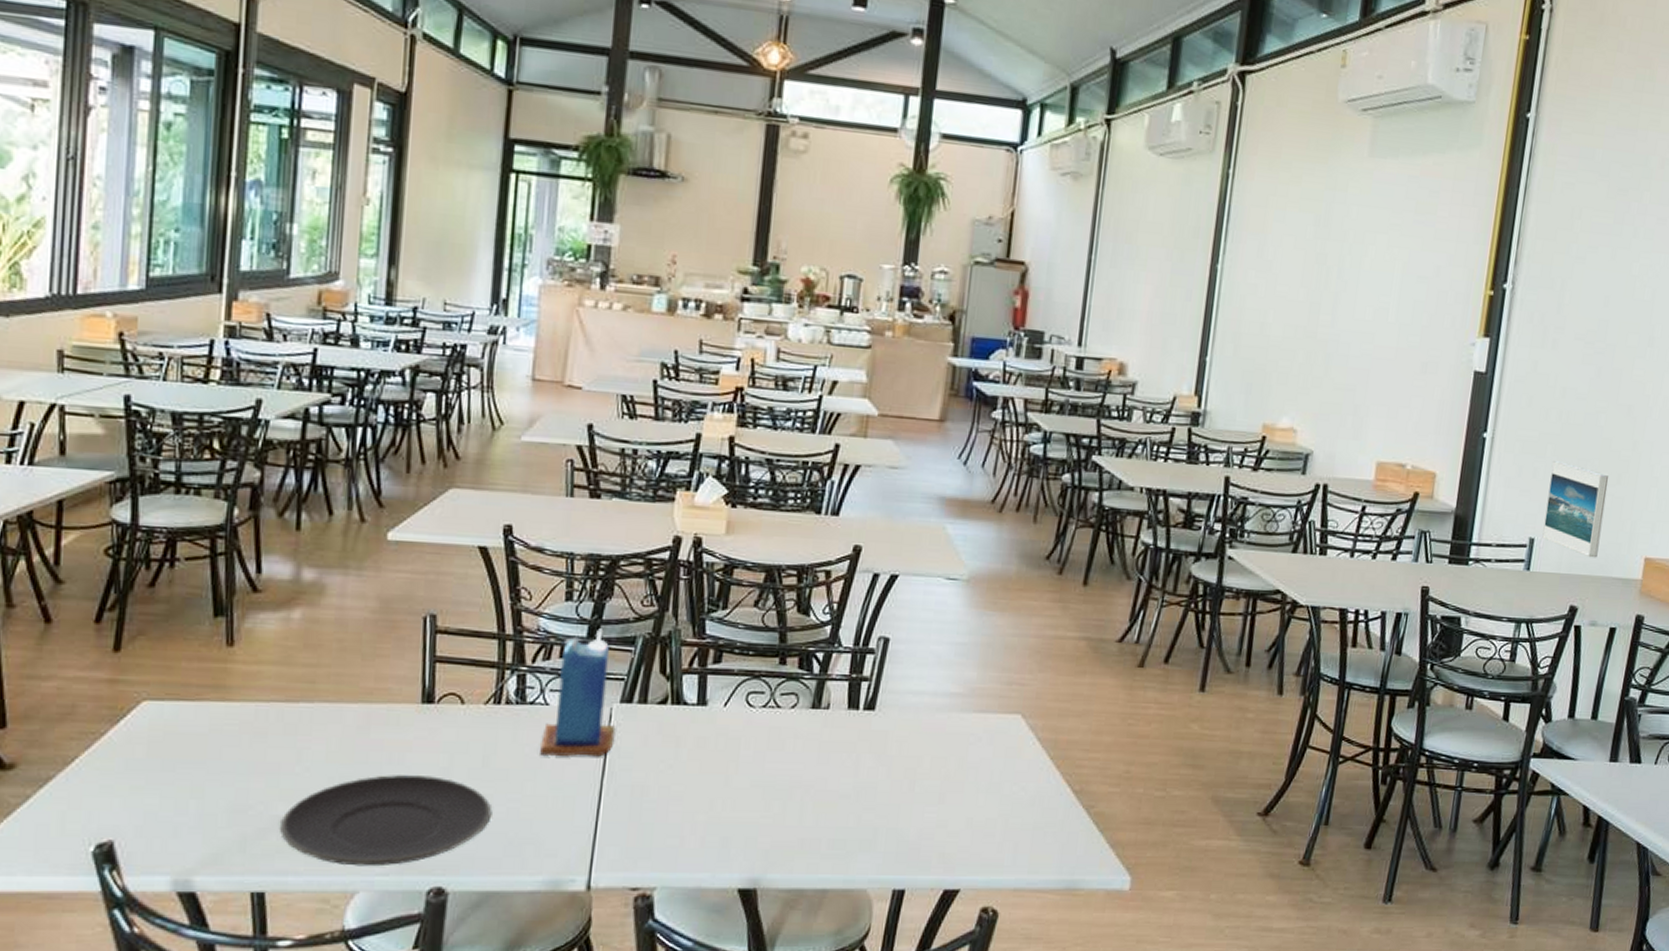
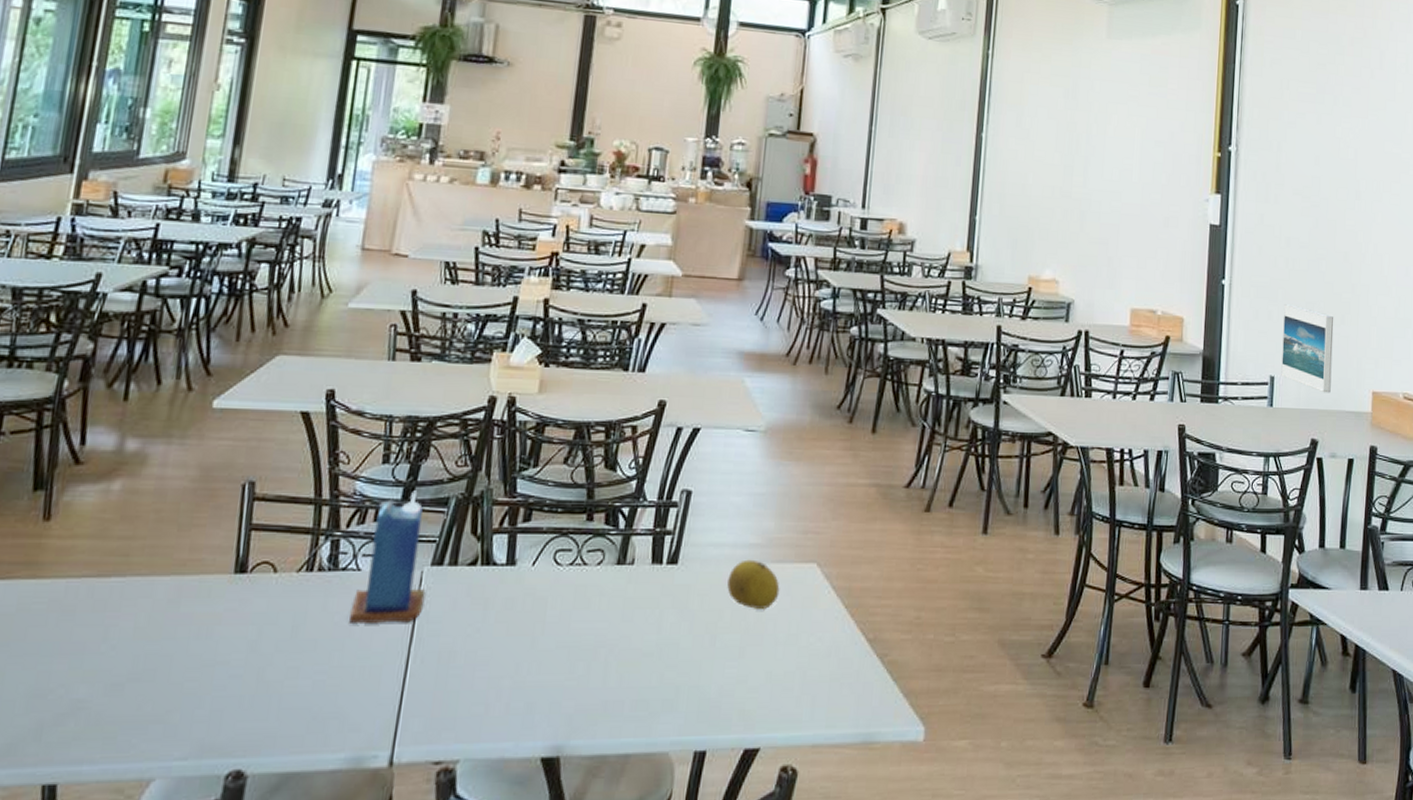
plate: present [279,775,492,867] -> none [78,650,298,751]
fruit: none [927,708,982,757] -> present [727,559,780,609]

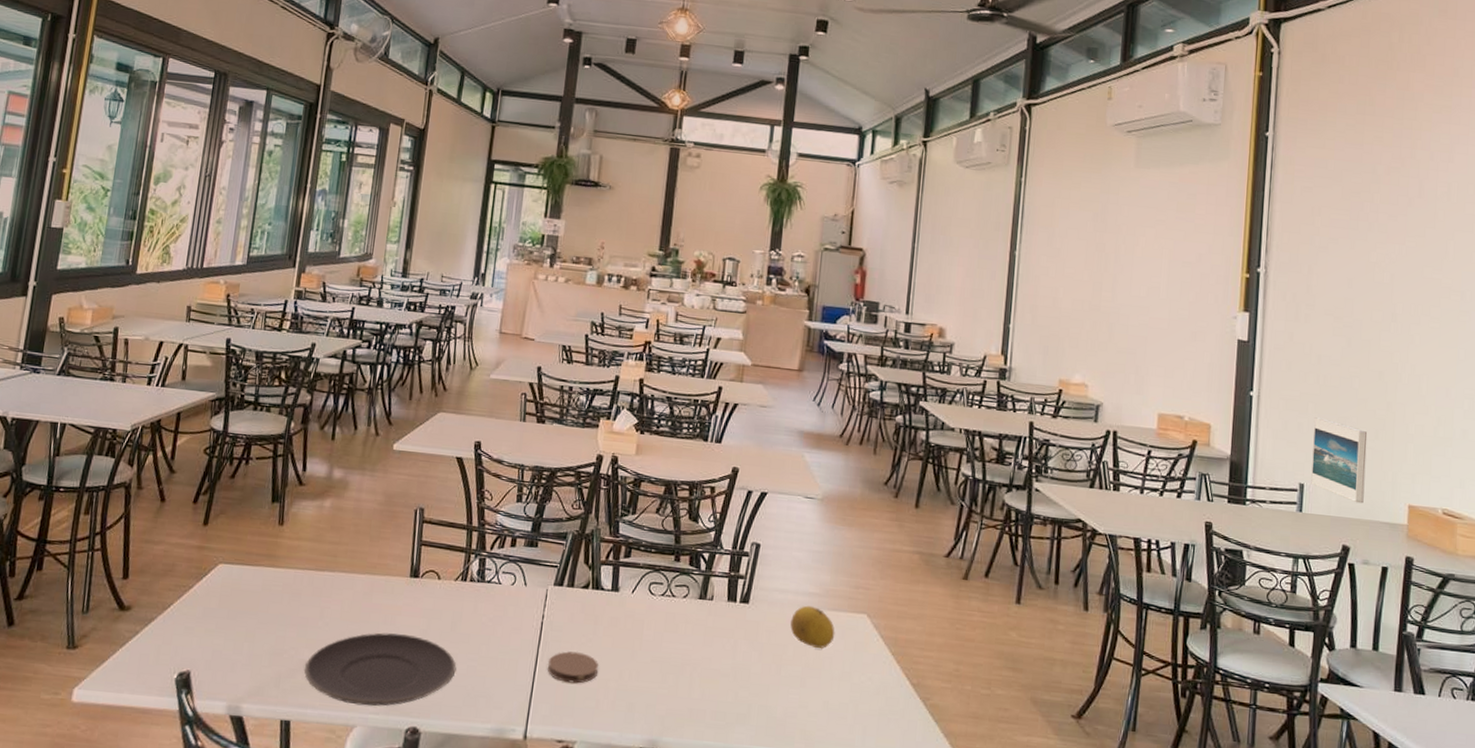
plate: none [78,650,298,751] -> present [304,632,457,707]
candle: present [349,490,426,625] -> none [493,525,550,629]
coaster: none [422,647,489,687] -> present [548,651,598,684]

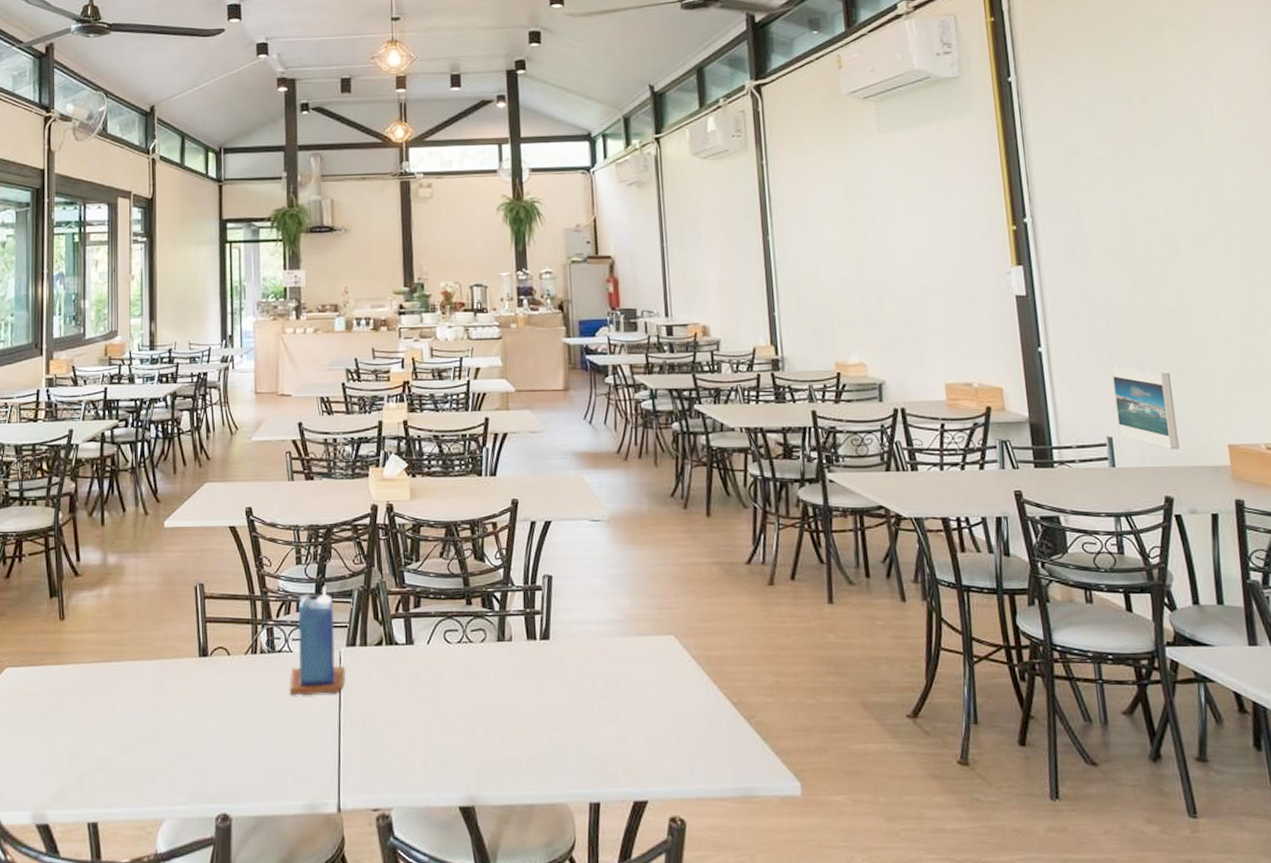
plate: present [304,632,457,707] -> none [104,717,259,798]
candle: none [493,525,550,629] -> present [290,585,346,696]
coaster: present [548,651,598,684] -> none [352,713,404,747]
fruit: present [790,605,835,648] -> none [596,633,644,677]

